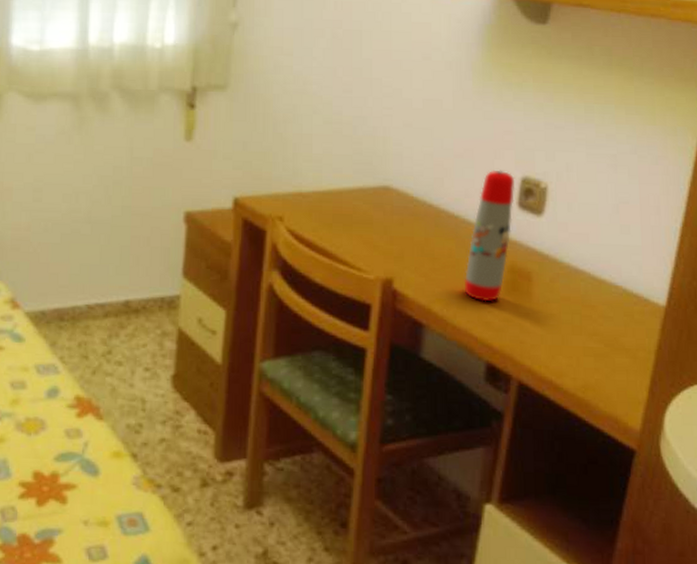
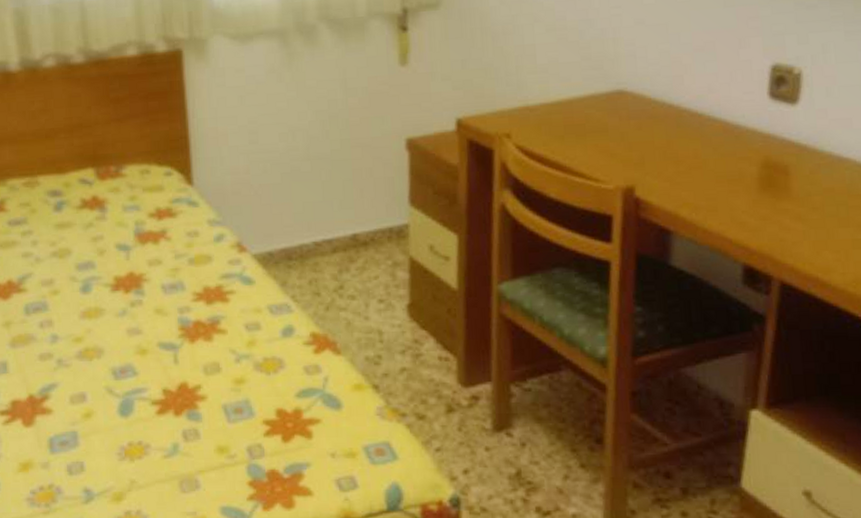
water bottle: present [464,169,515,302] -> none [712,59,765,202]

